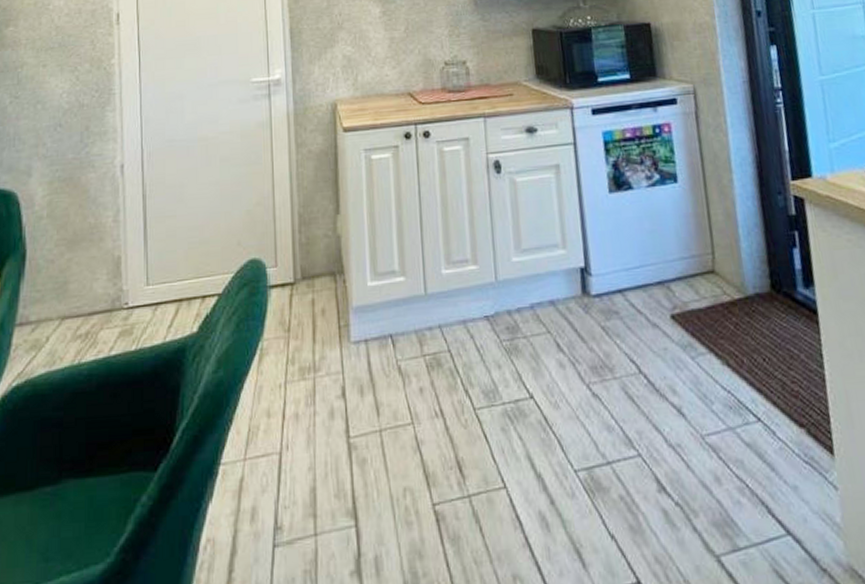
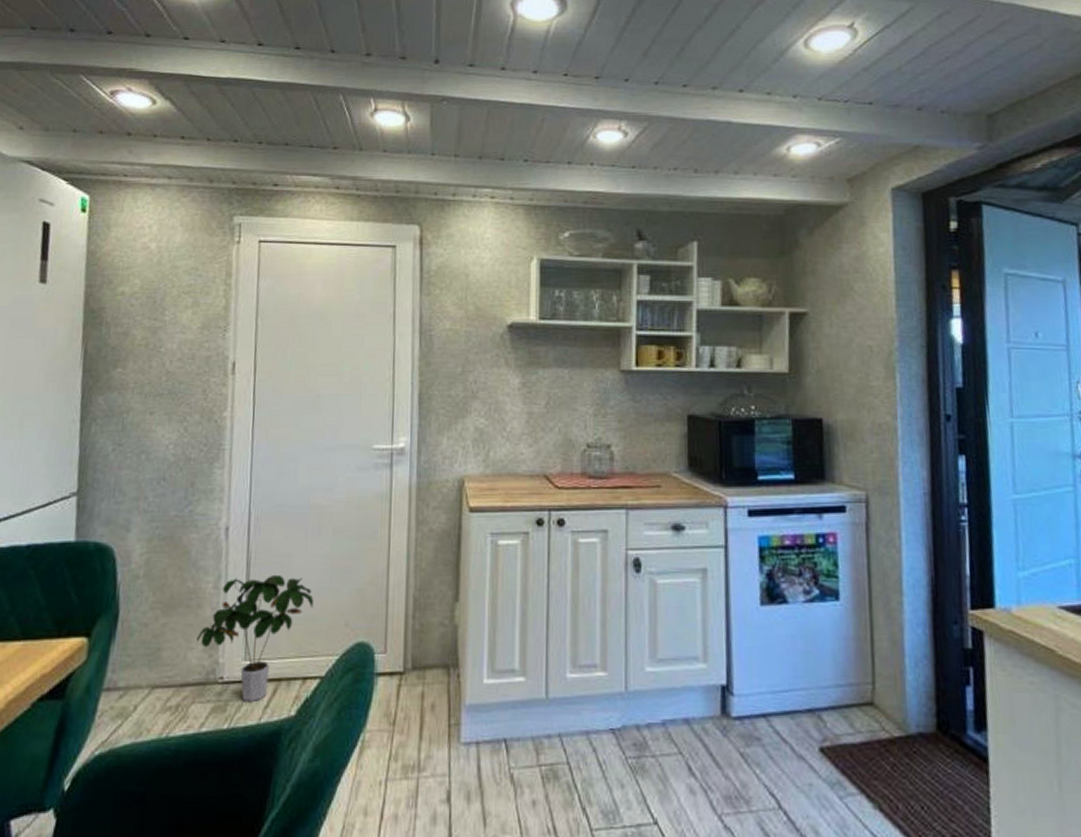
potted plant: none [101,203,207,324] -> present [197,574,314,703]

